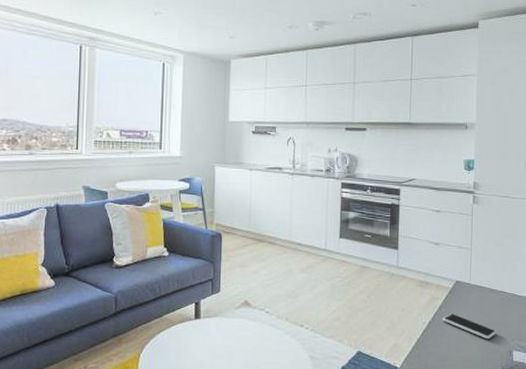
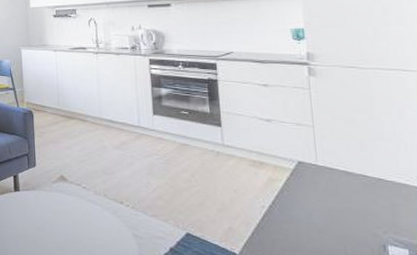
smartphone: present [442,314,496,340] -> none [286,198,361,230]

